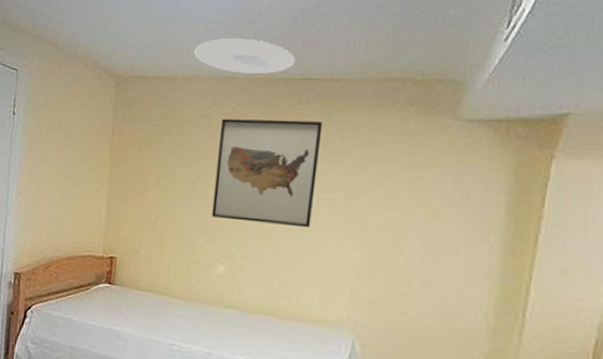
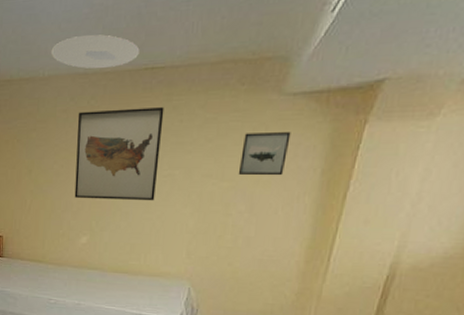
wall art: none [410,158,469,210] -> present [238,132,291,176]

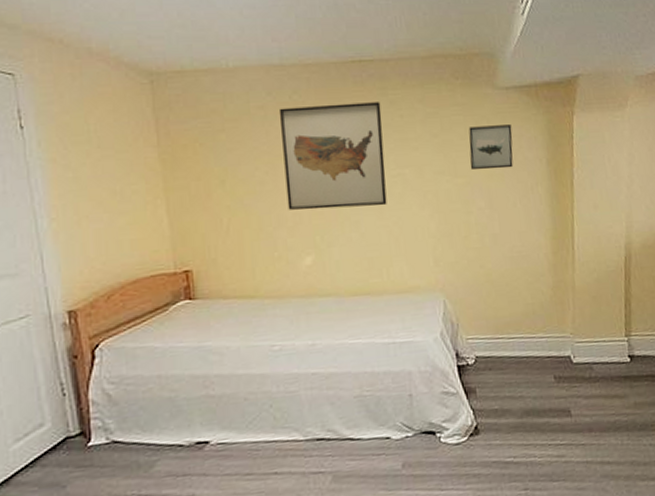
ceiling light: present [51,34,140,69] -> none [234,24,343,61]

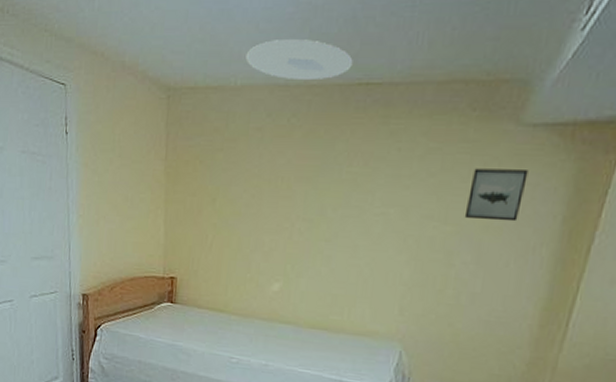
ceiling light: none [234,24,343,61] -> present [245,39,353,81]
wall art: present [278,102,387,210] -> none [266,130,380,244]

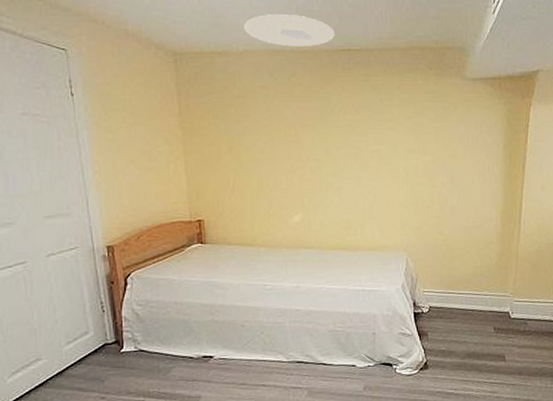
wall art: present [464,168,529,222] -> none [437,112,476,150]

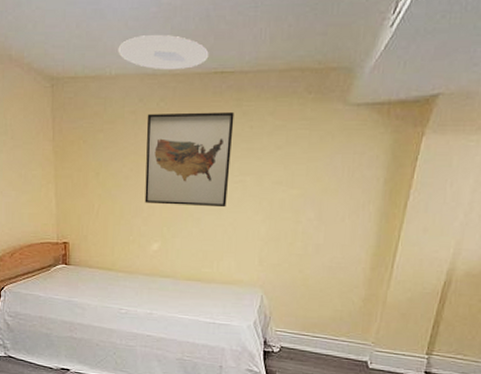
wall art: none [278,87,365,176] -> present [144,112,234,208]

